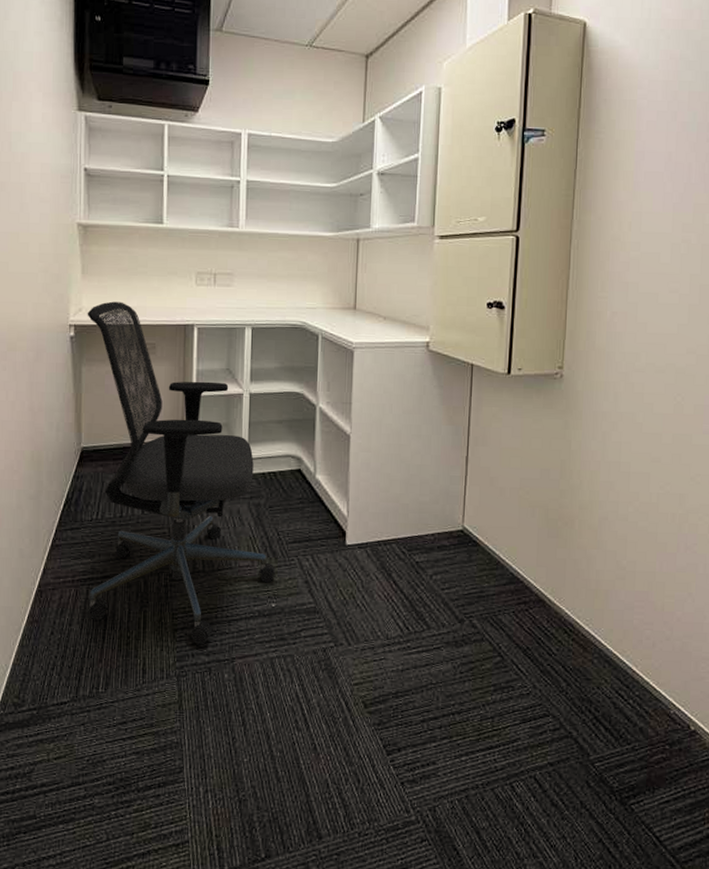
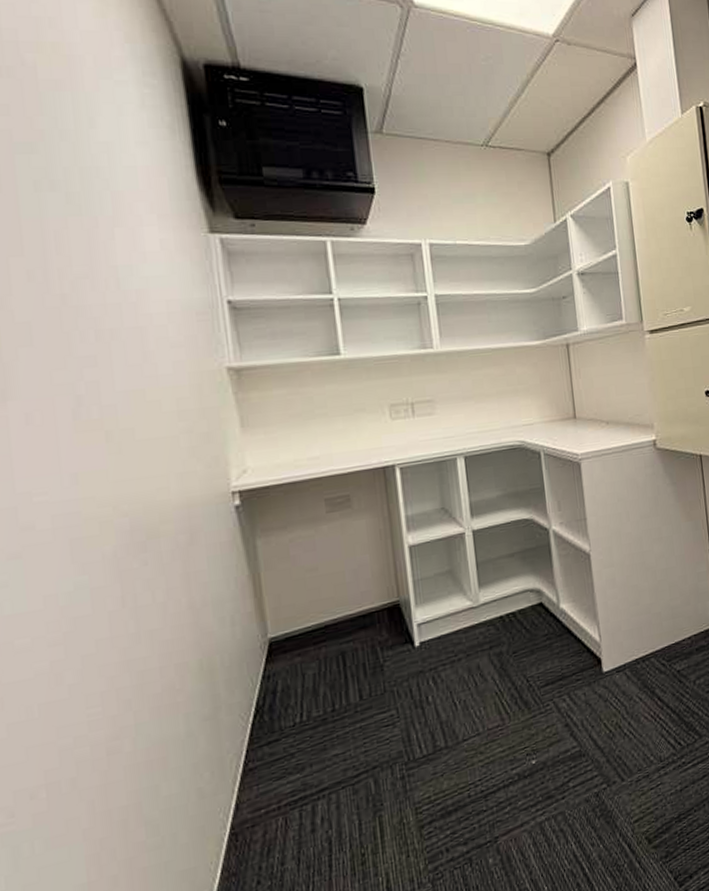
office chair: present [87,301,275,645] -> none [254,452,531,849]

